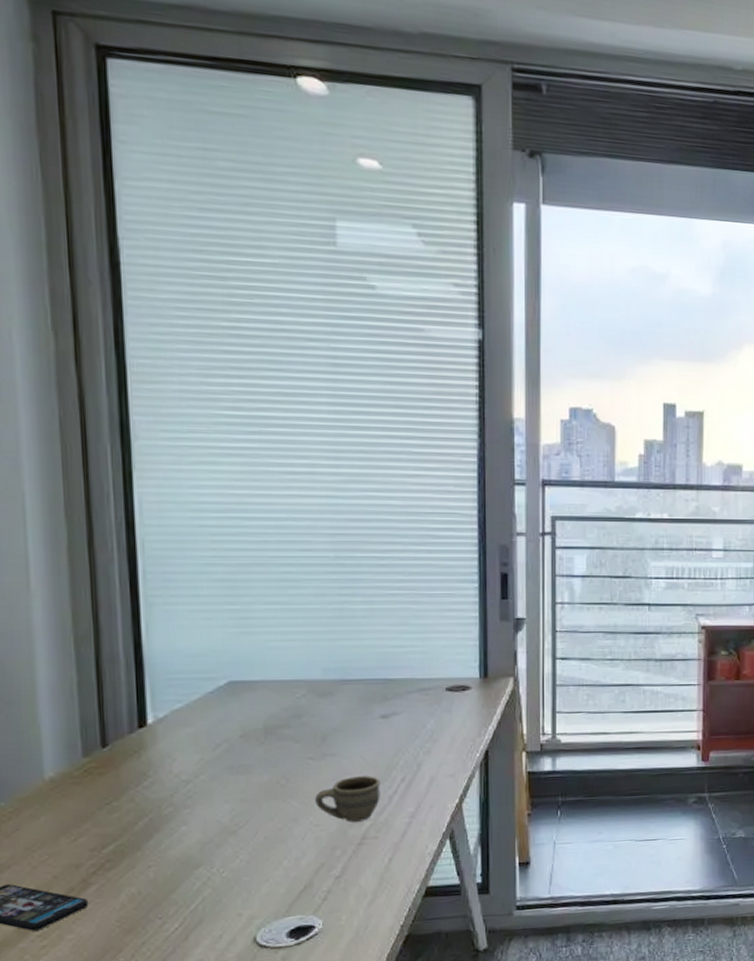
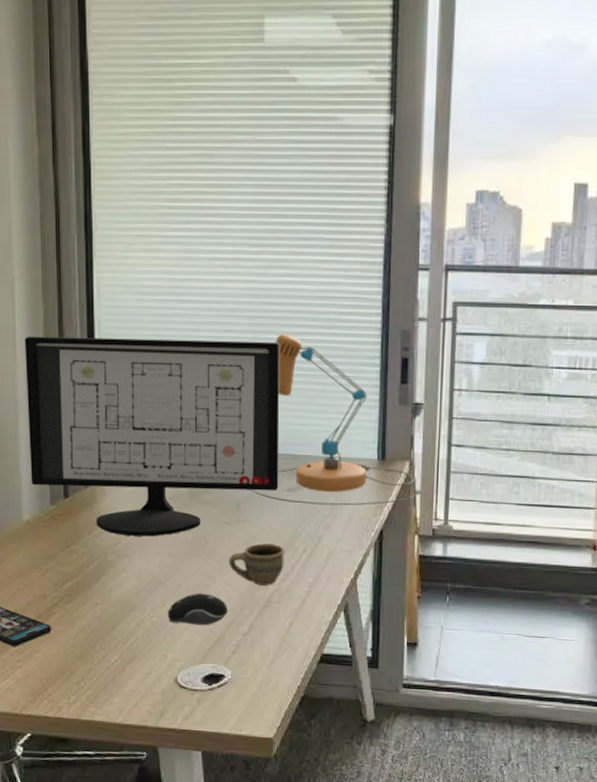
computer monitor: none [41,560,371,784] -> present [25,336,280,537]
computer mouse: none [241,838,316,876] -> present [167,593,228,626]
desk lamp: none [337,550,528,730] -> present [250,333,422,506]

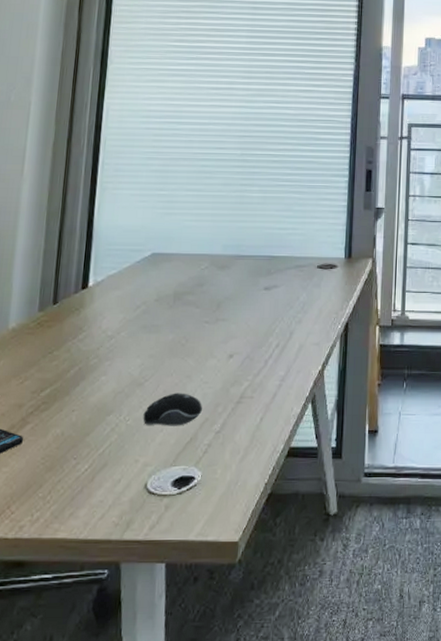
computer monitor: present [25,336,280,537] -> none [22,153,264,339]
cup: present [229,543,284,586] -> none [206,340,259,382]
desk lamp: present [250,333,422,506] -> none [230,149,383,301]

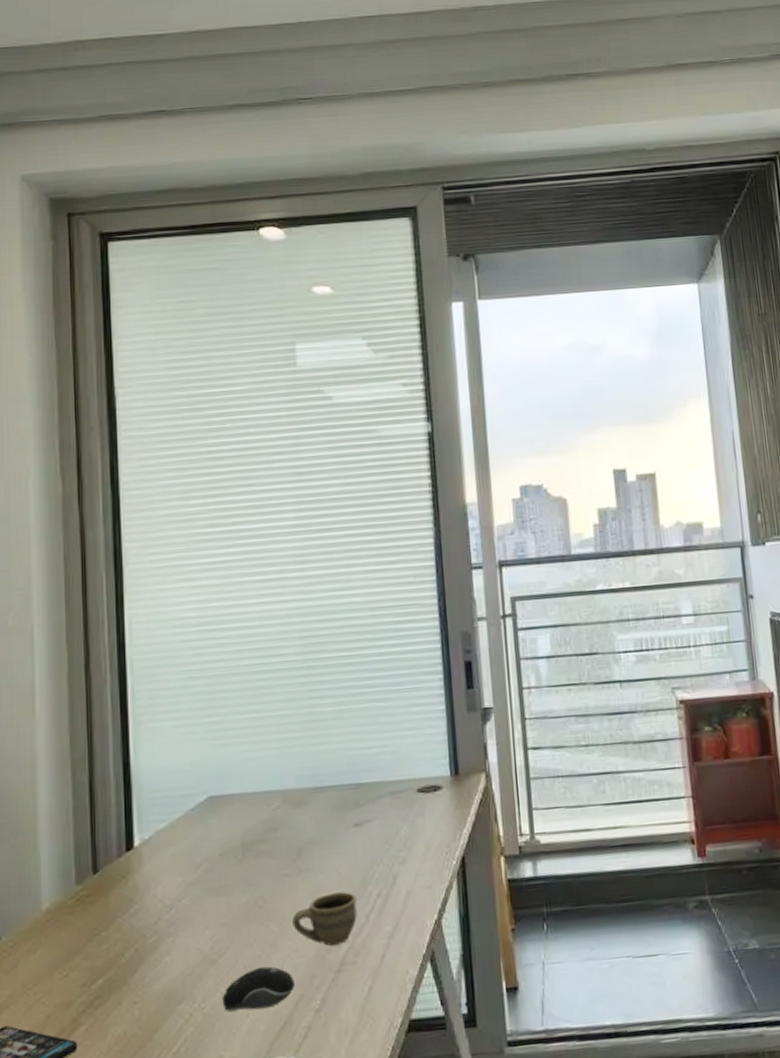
cup: none [206,340,259,382] -> present [292,892,357,946]

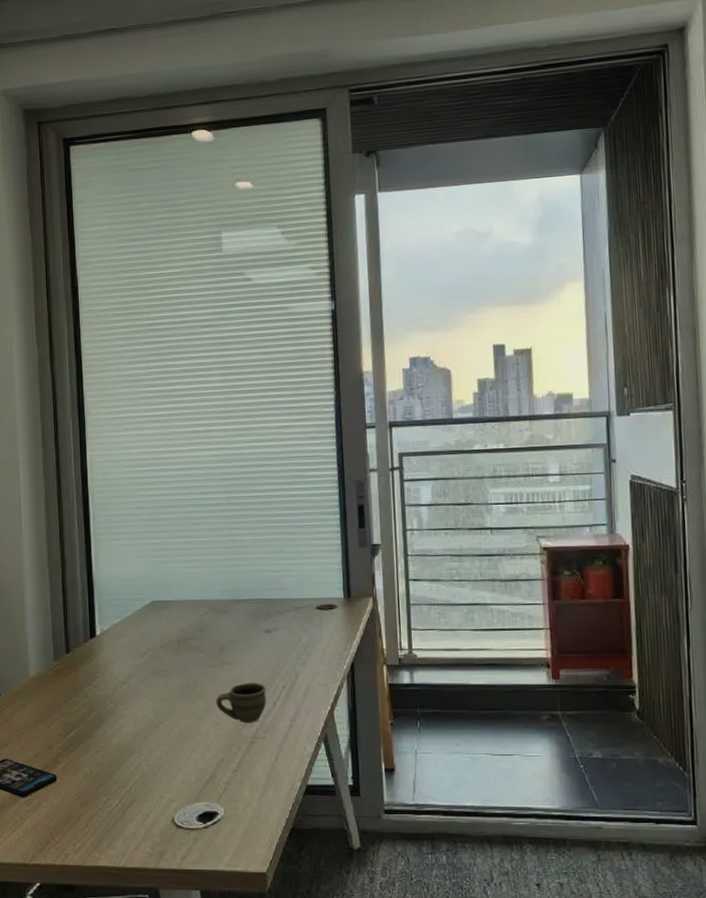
computer mouse: present [222,966,295,1011] -> none [162,734,217,765]

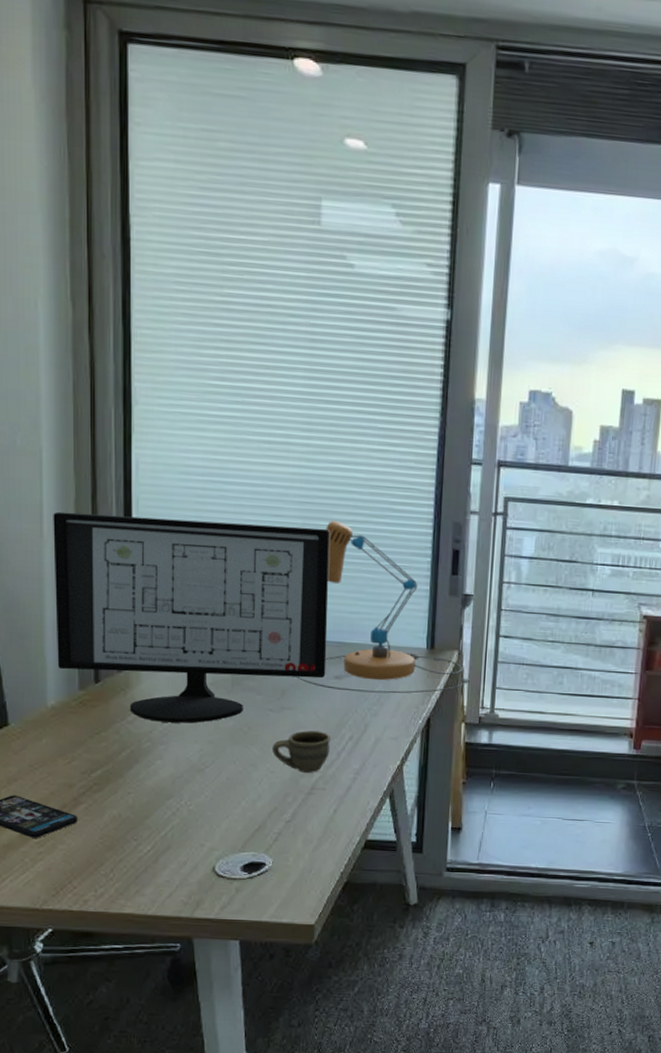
computer monitor: none [29,499,257,684] -> present [53,511,330,723]
desk lamp: none [231,491,386,644] -> present [296,520,470,694]

